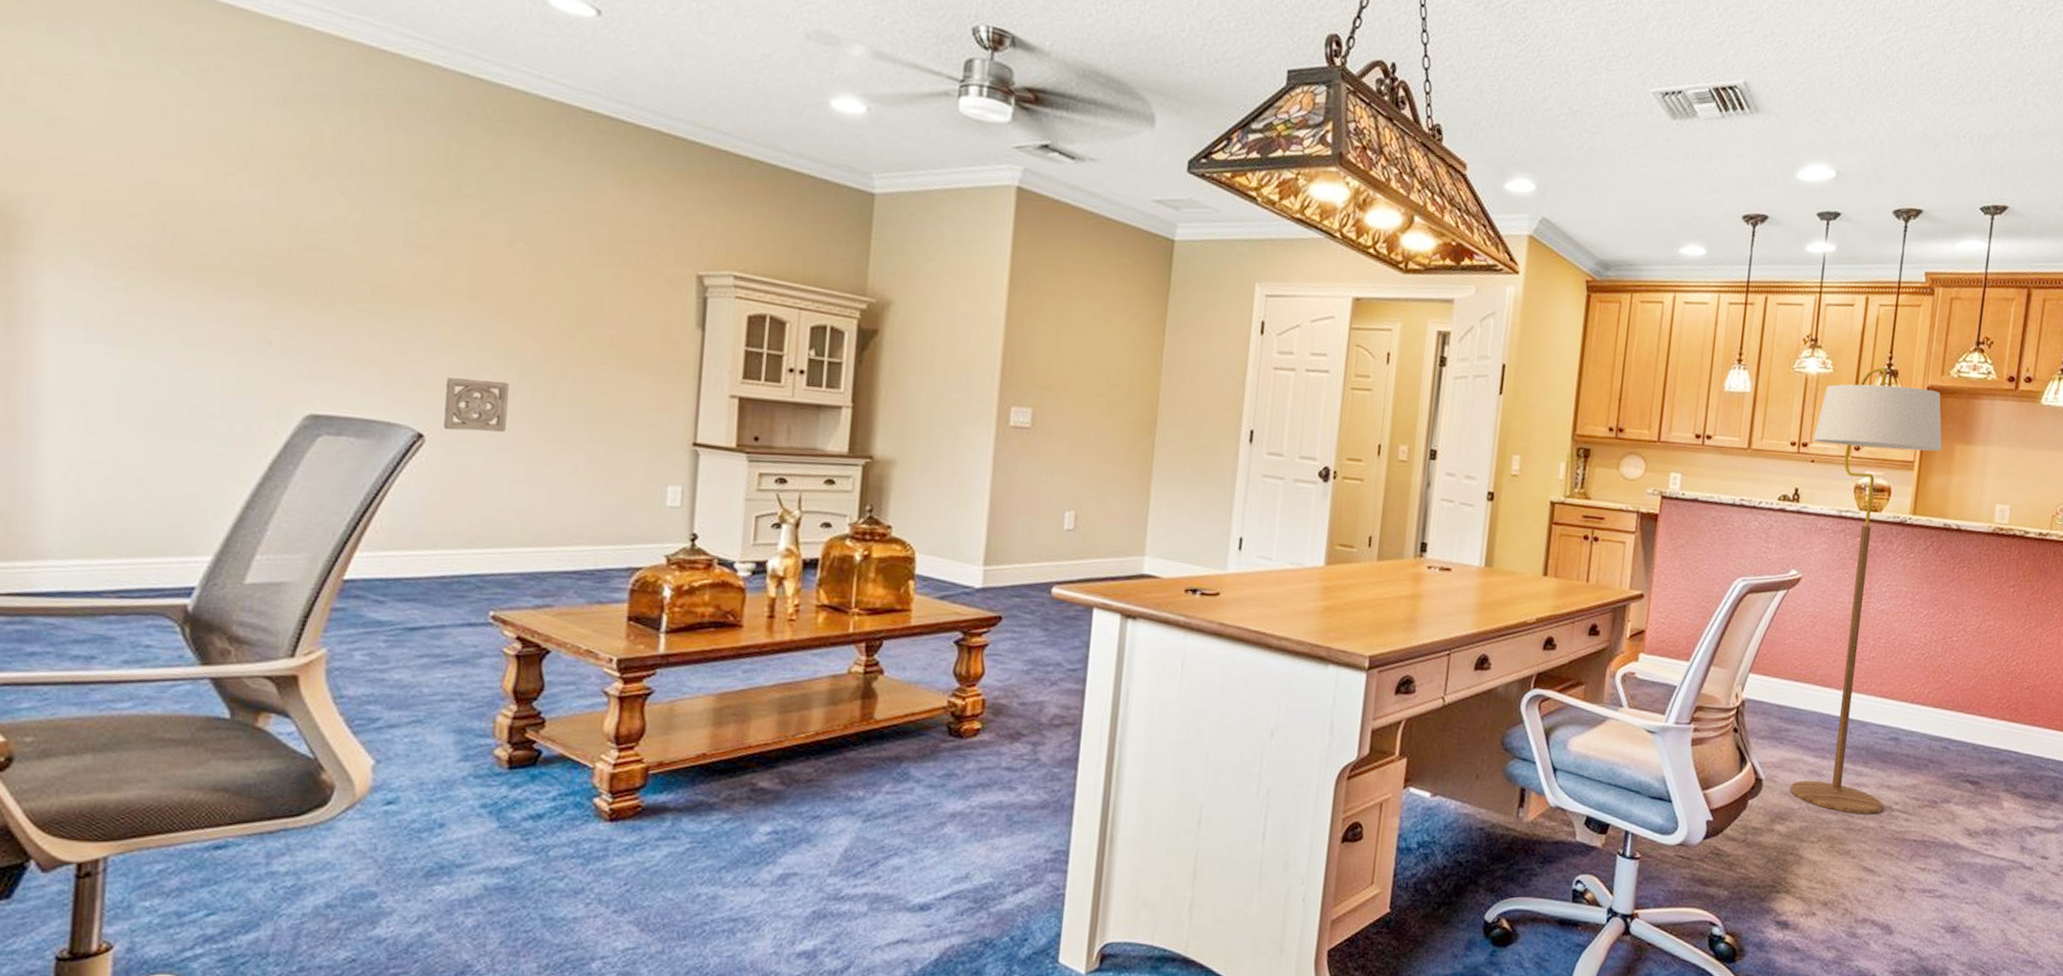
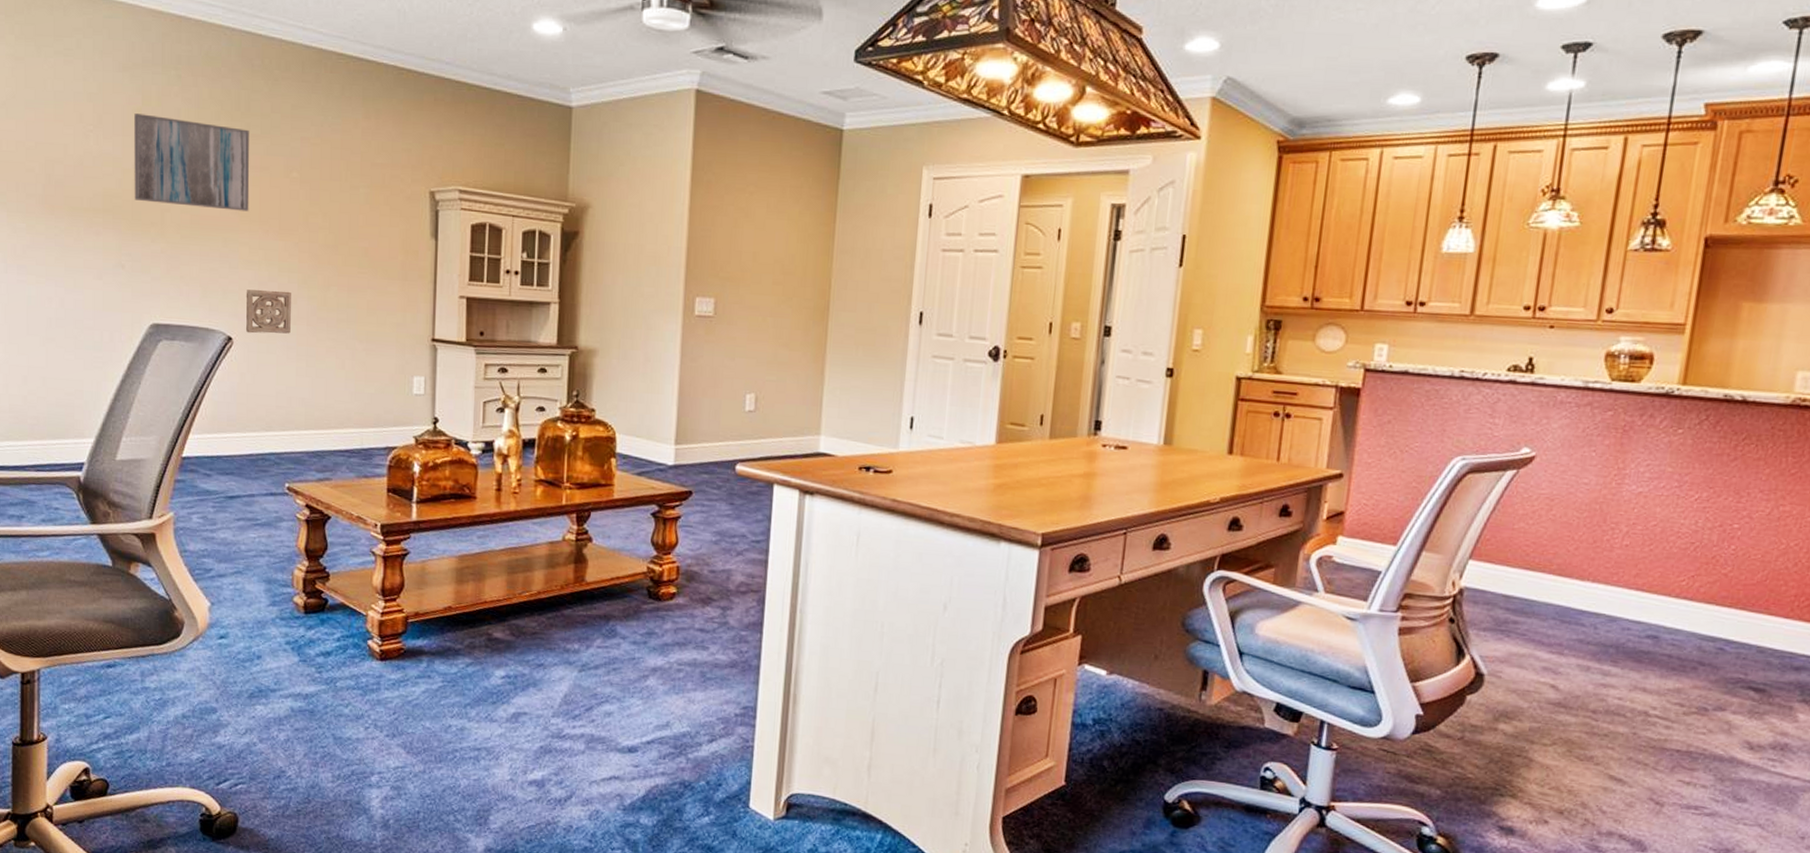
wall art: none [291,157,460,285] -> present [134,113,250,212]
floor lamp: present [1789,367,1942,815] -> none [1517,216,1724,719]

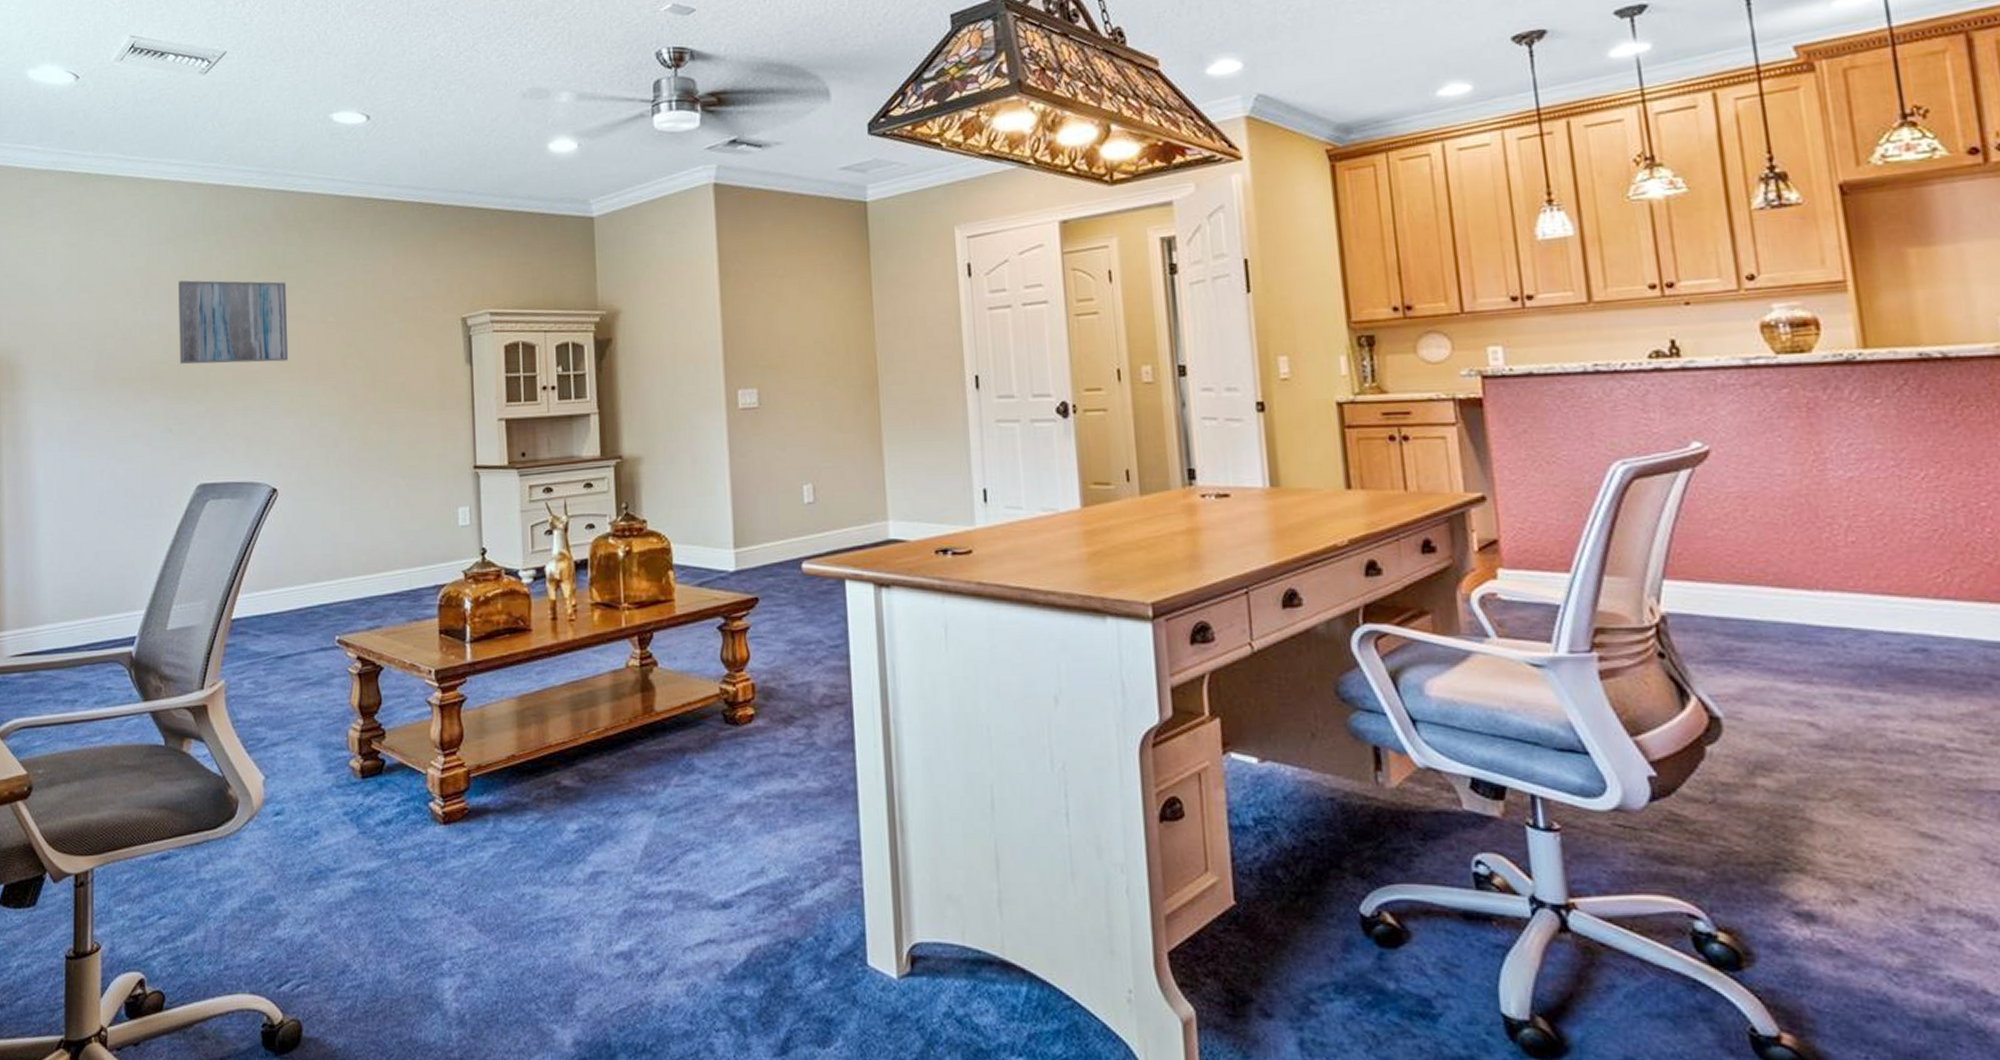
wall ornament: present [246,289,292,334] -> none [288,435,334,483]

